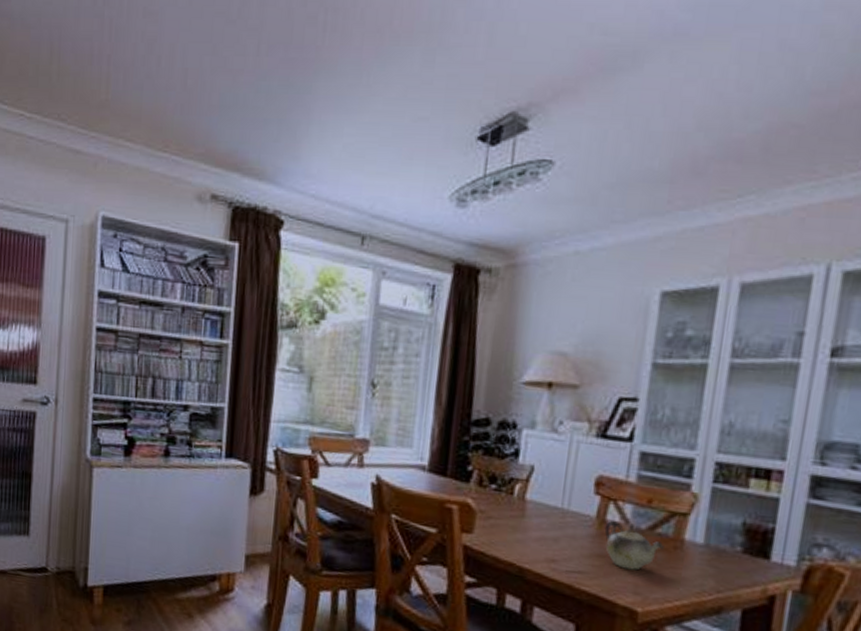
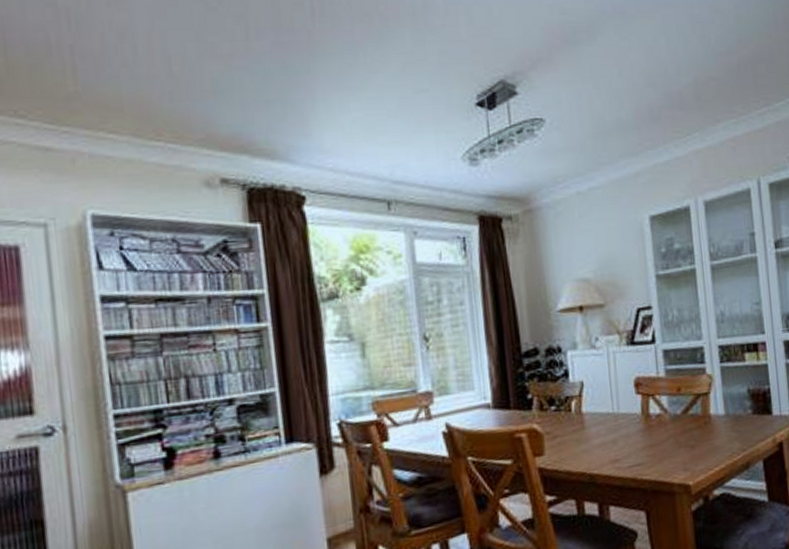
teapot: present [604,520,664,571] -> none [650,411,698,452]

